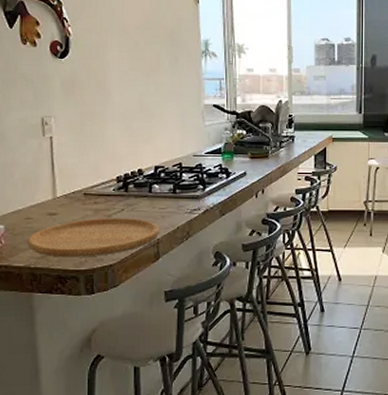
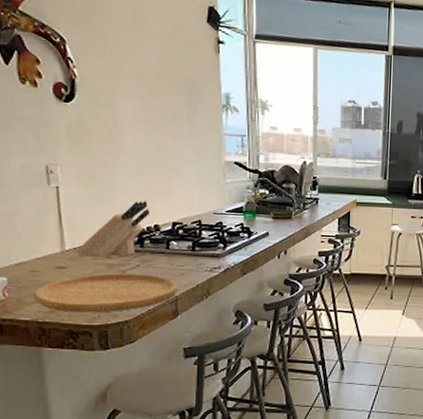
knife block: none [65,147,134,201] -> present [75,201,149,257]

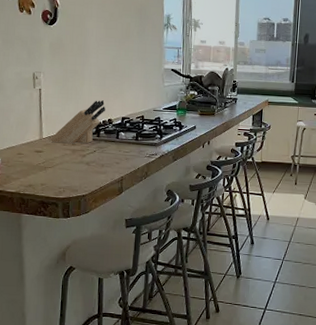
cutting board: present [34,273,179,313] -> none [18,157,124,188]

